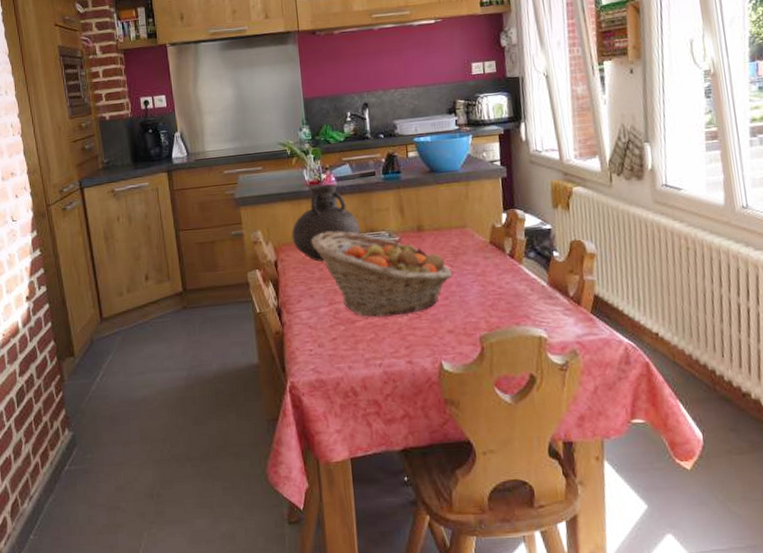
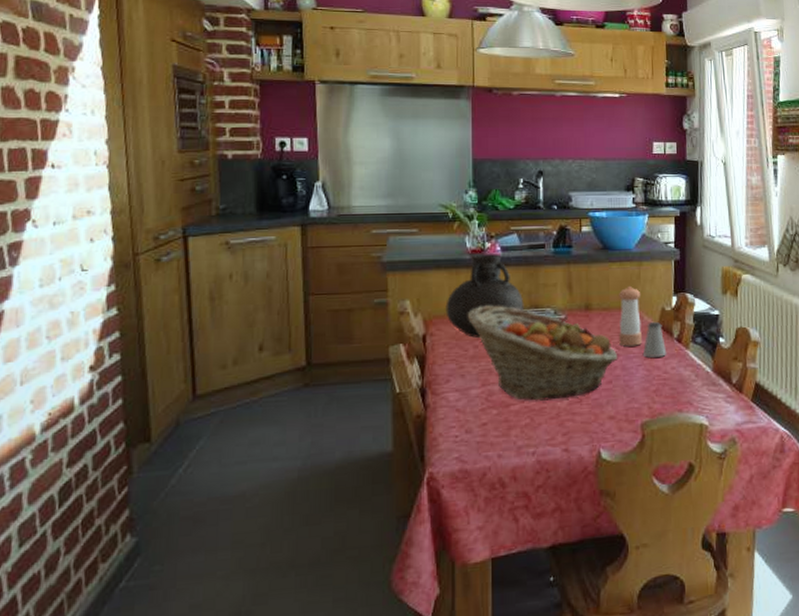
pepper shaker: none [449,205,475,264] -> present [619,285,642,347]
saltshaker: none [476,238,501,274] -> present [643,321,667,358]

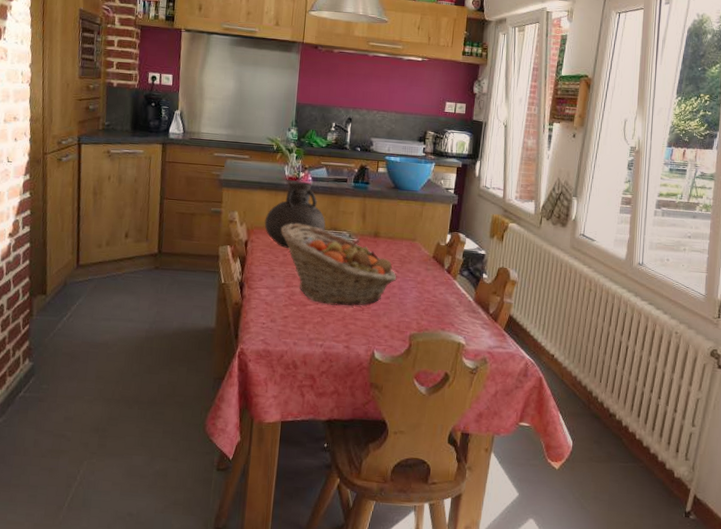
pepper shaker: present [619,285,642,347] -> none [399,221,422,272]
saltshaker: present [643,321,667,358] -> none [418,253,438,283]

